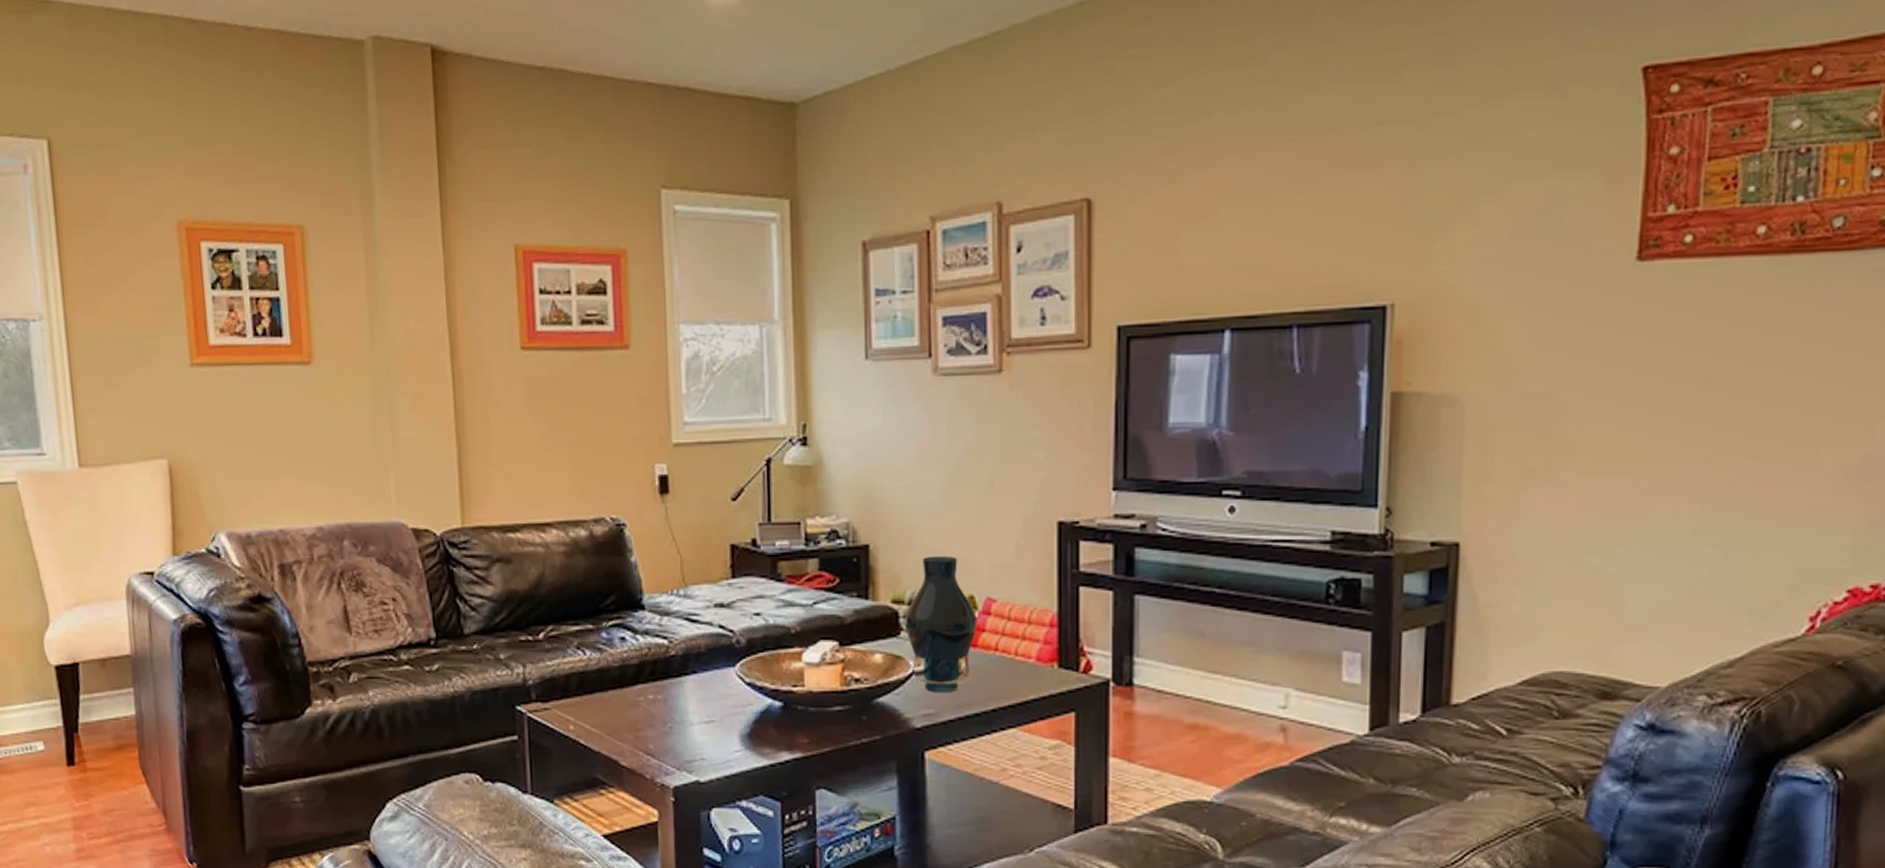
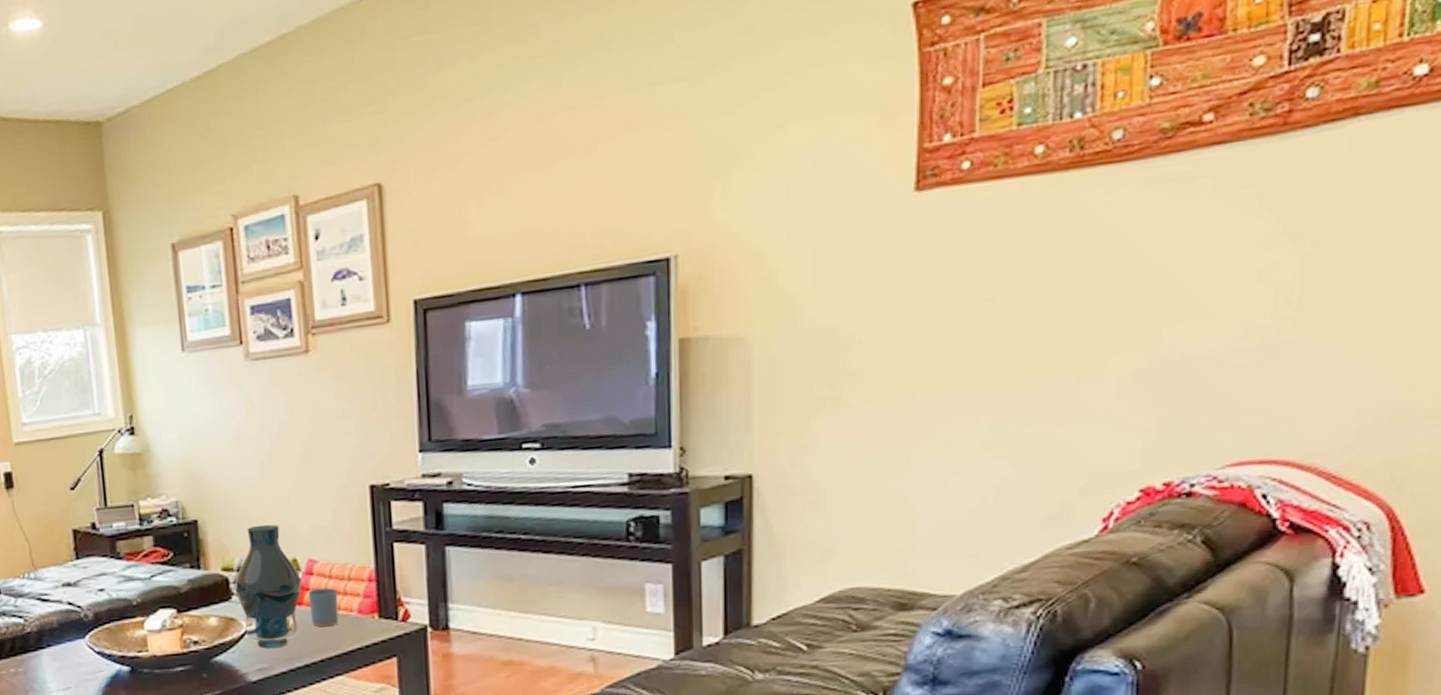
mug: none [984,630,1016,673] -> present [308,588,339,627]

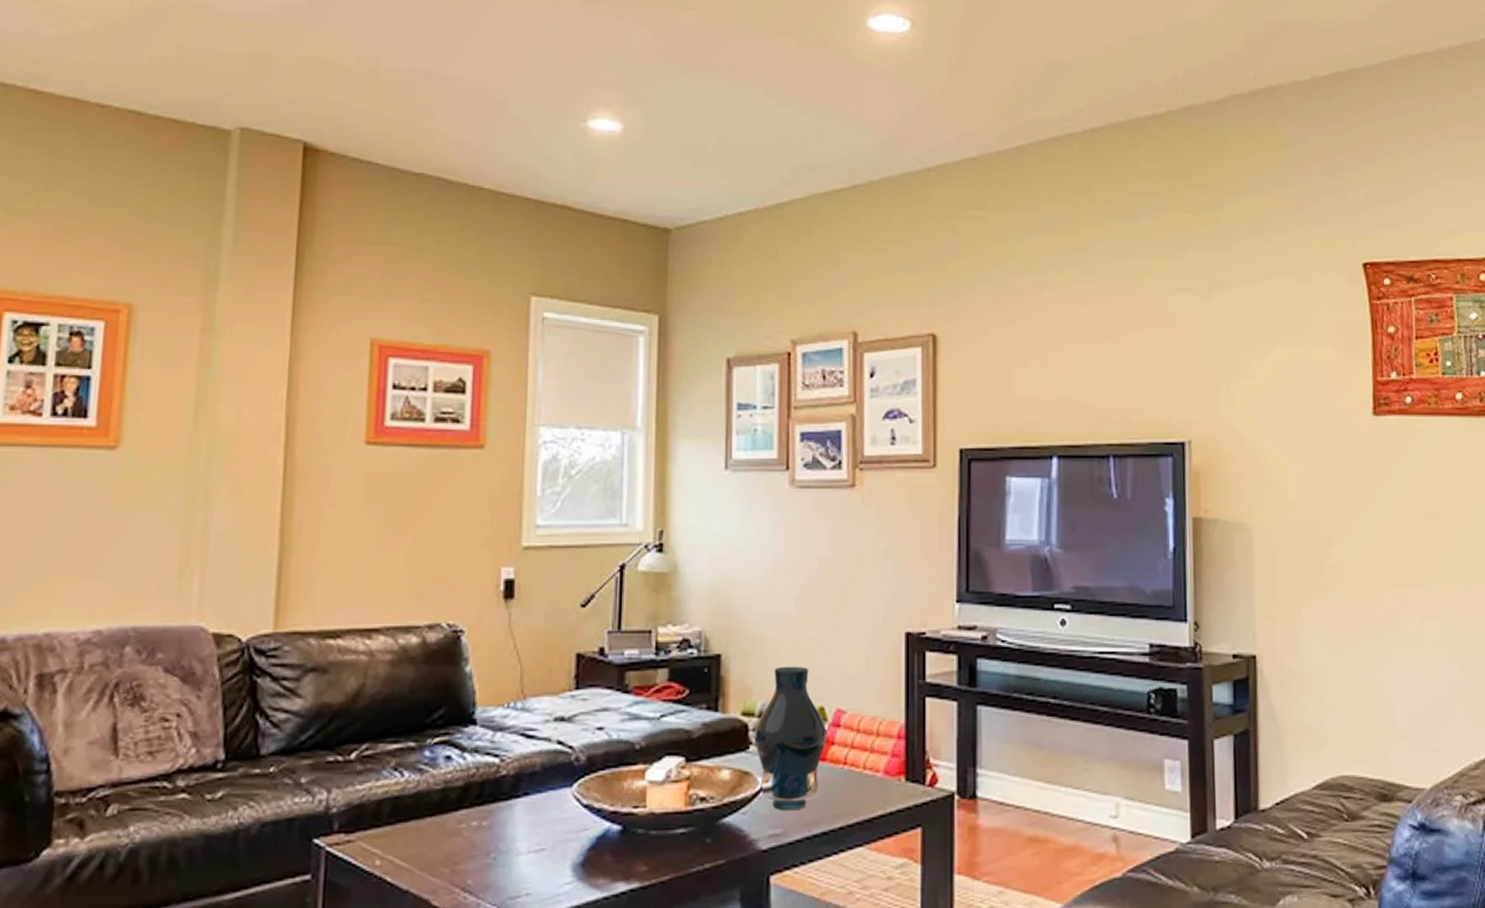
mug: present [308,588,339,627] -> none [833,742,865,788]

